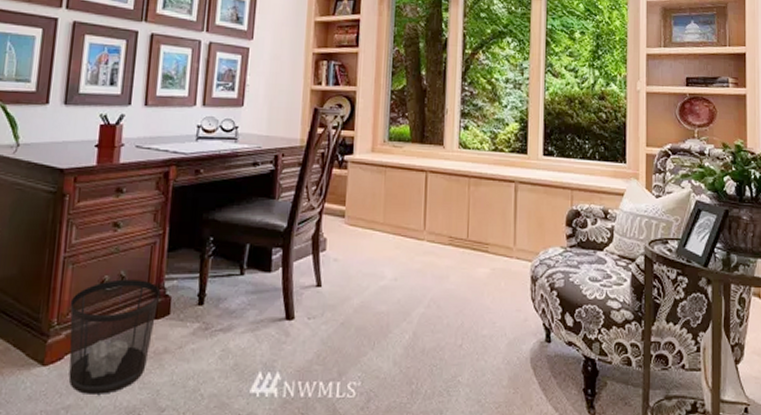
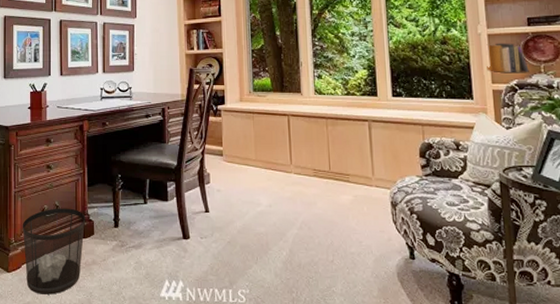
books: none [642,103,683,136] -> present [486,44,529,72]

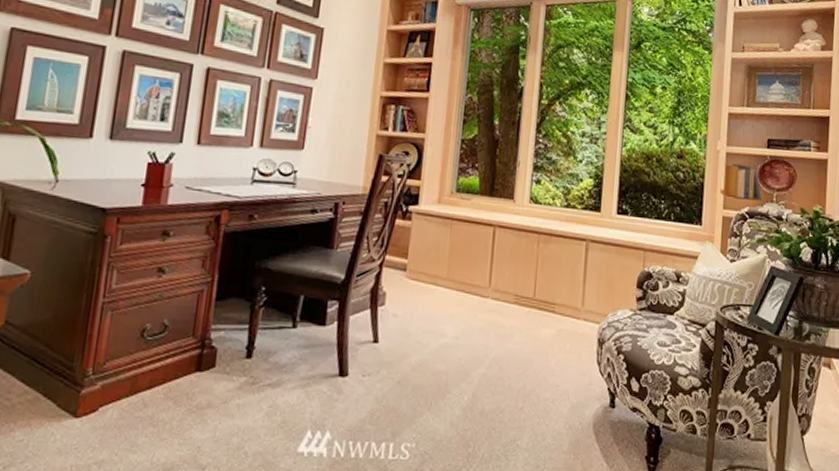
waste bin: present [22,208,86,295] -> none [103,328,207,450]

